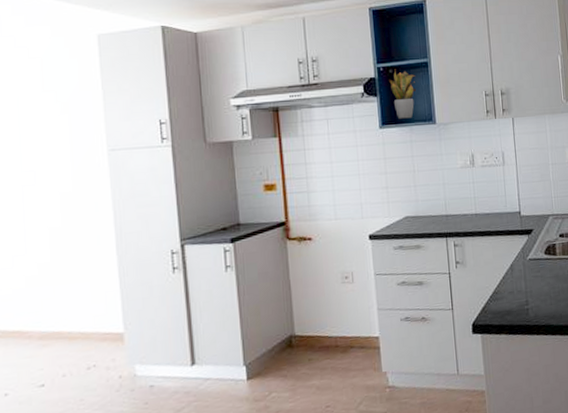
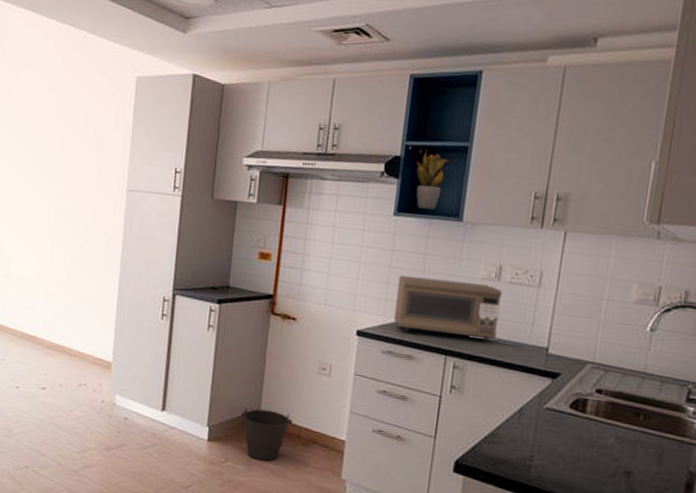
bucket: none [276,328,328,382] -> present [241,408,293,462]
microwave: none [394,171,481,226] -> present [394,275,502,341]

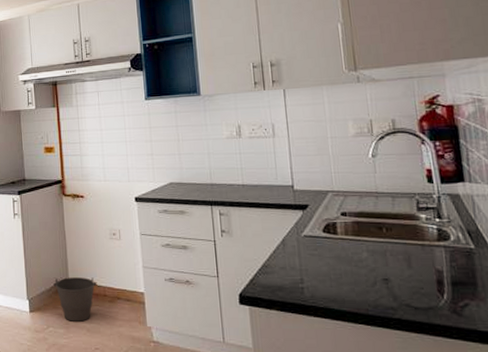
microwave: present [394,275,502,341] -> none [159,142,249,191]
potted plant: present [416,149,450,210] -> none [154,45,180,91]

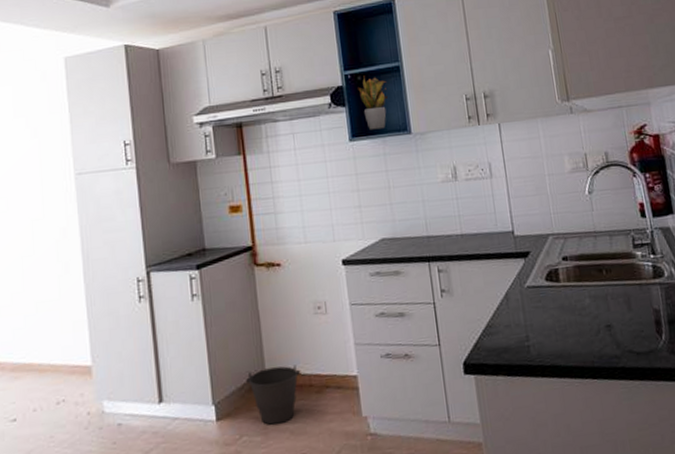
potted plant: none [154,45,180,91] -> present [358,75,388,130]

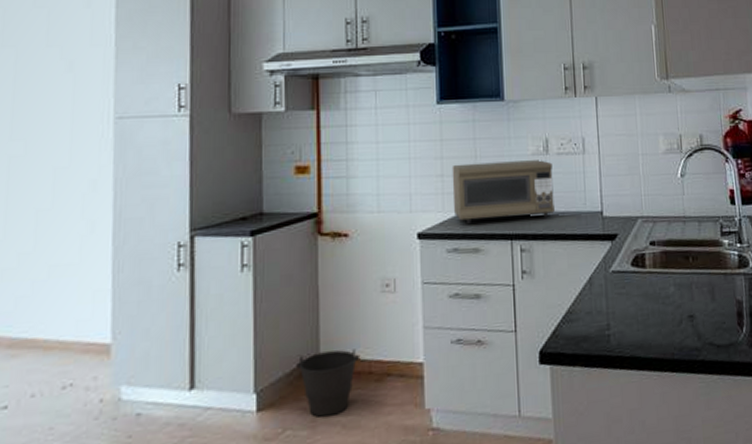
potted plant: present [358,75,388,130] -> none [451,34,483,94]
microwave: none [368,186,468,249] -> present [452,160,555,224]

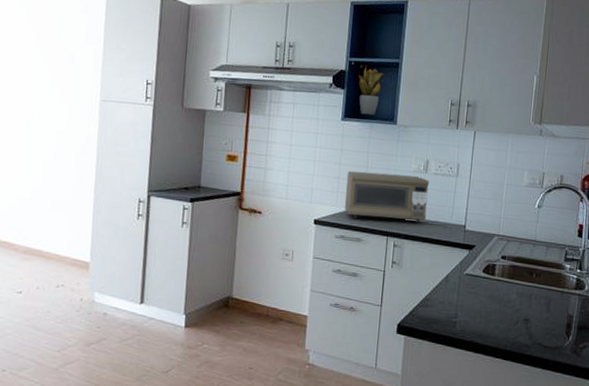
bucket: present [296,349,361,418] -> none [215,294,262,341]
potted plant: none [451,34,483,94] -> present [358,65,385,116]

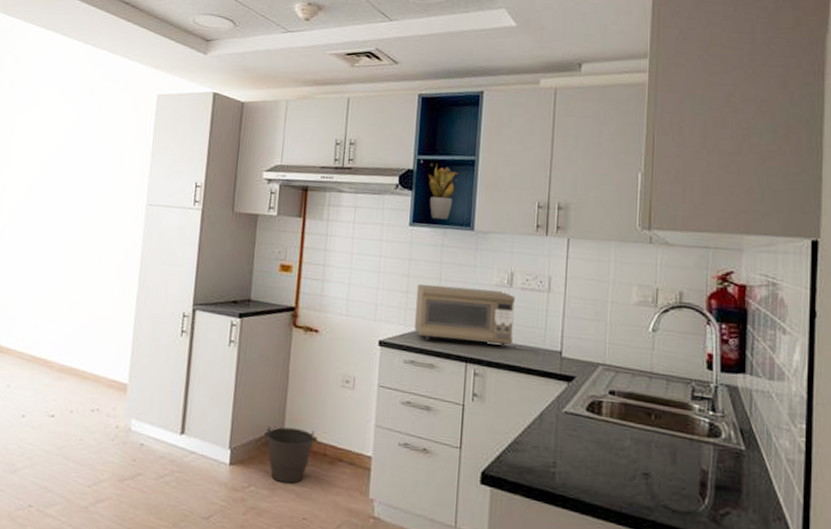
bucket: none [215,294,262,341] -> present [264,427,318,484]

